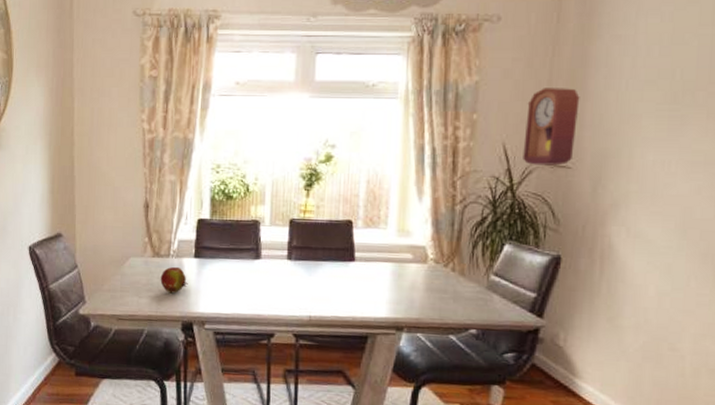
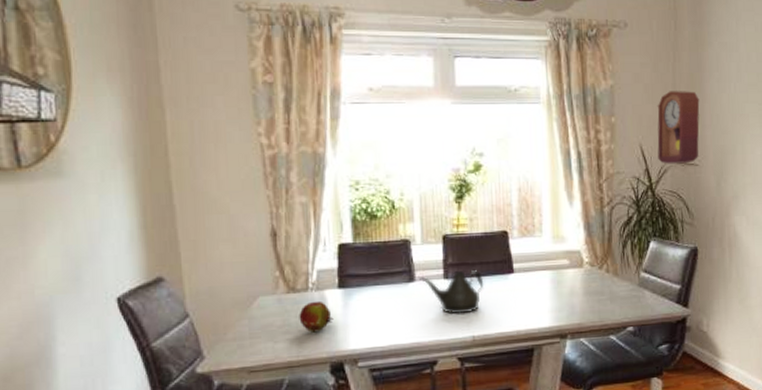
teapot: none [265,254,325,295] -> present [419,270,484,315]

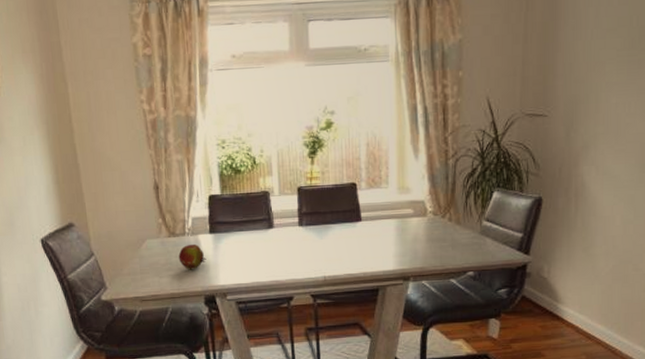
teapot: present [419,270,484,315] -> none [278,218,335,258]
pendulum clock: present [657,91,700,164] -> none [505,40,552,116]

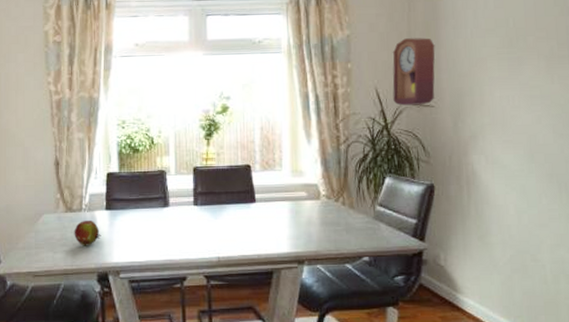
pendulum clock: none [505,40,552,116] -> present [392,38,435,106]

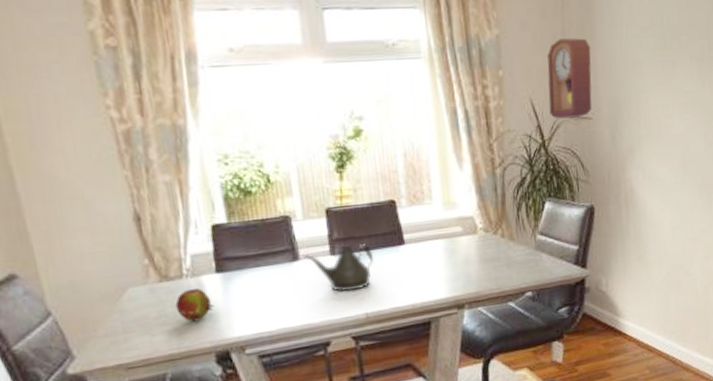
teapot: none [173,199,229,237] -> present [304,244,374,293]

